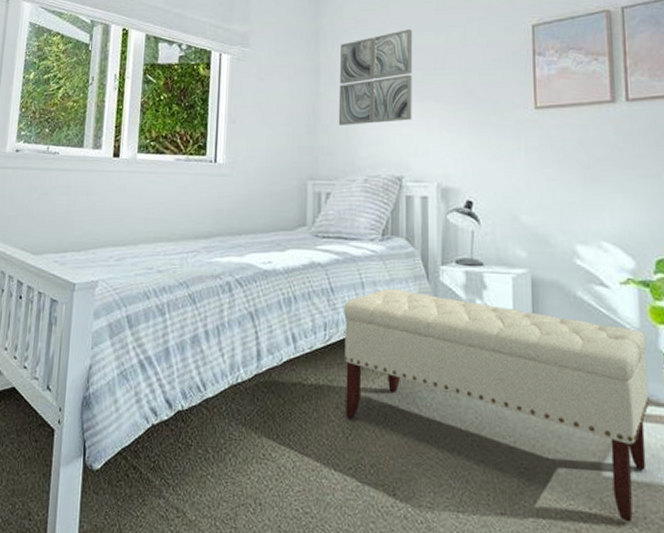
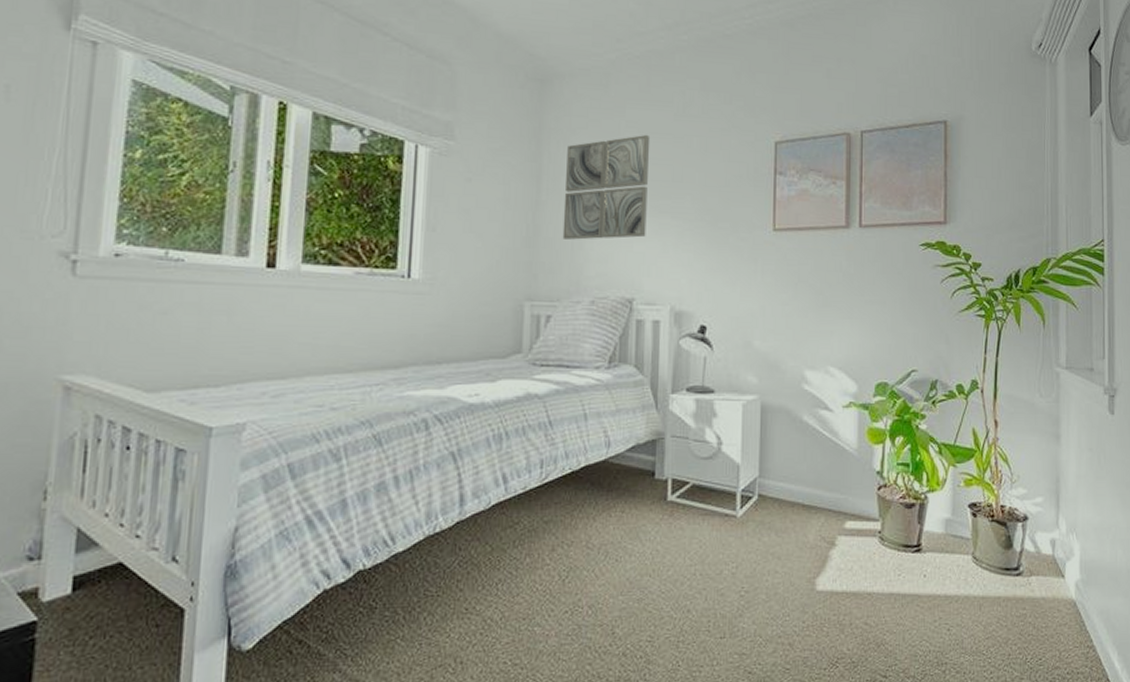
bench: present [344,289,649,522] -> none [562,421,862,630]

